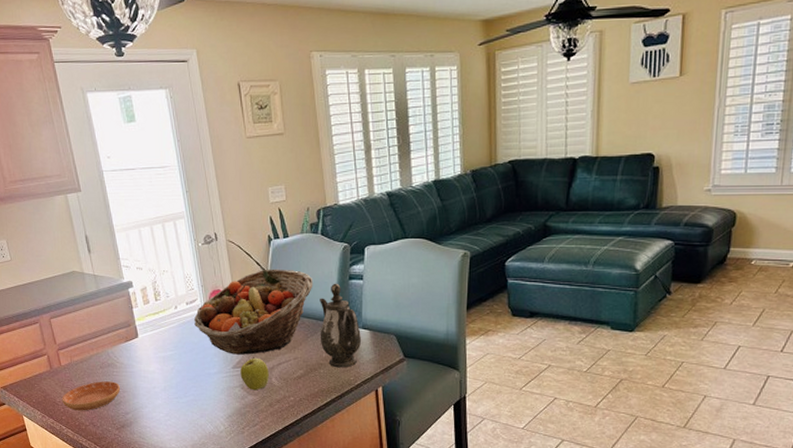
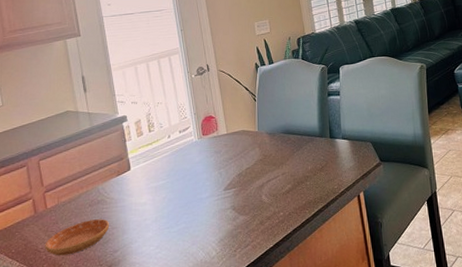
fruit basket: present [194,269,313,355] -> none [187,92,297,177]
apple: present [240,356,269,391] -> none [231,176,259,210]
teapot: present [320,283,362,368] -> none [303,100,343,179]

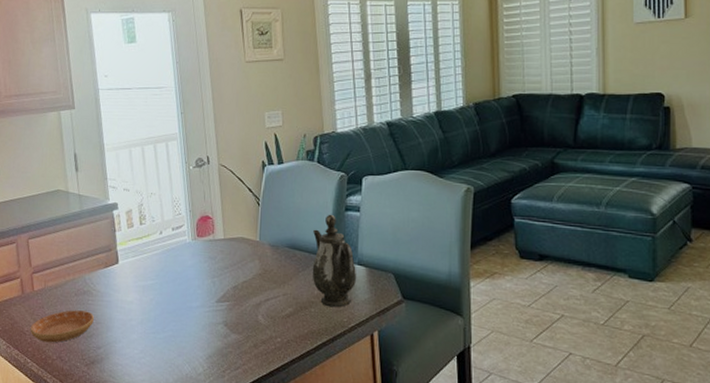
teapot: none [303,100,343,179] -> present [312,214,357,308]

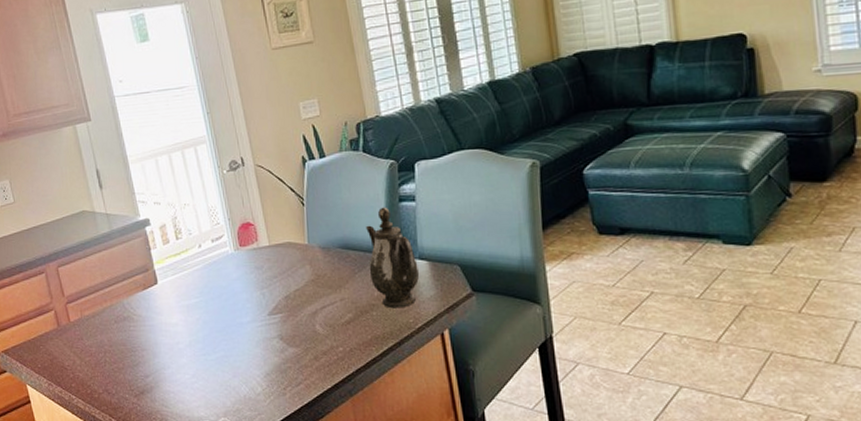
saucer: present [30,310,94,343] -> none [71,338,138,376]

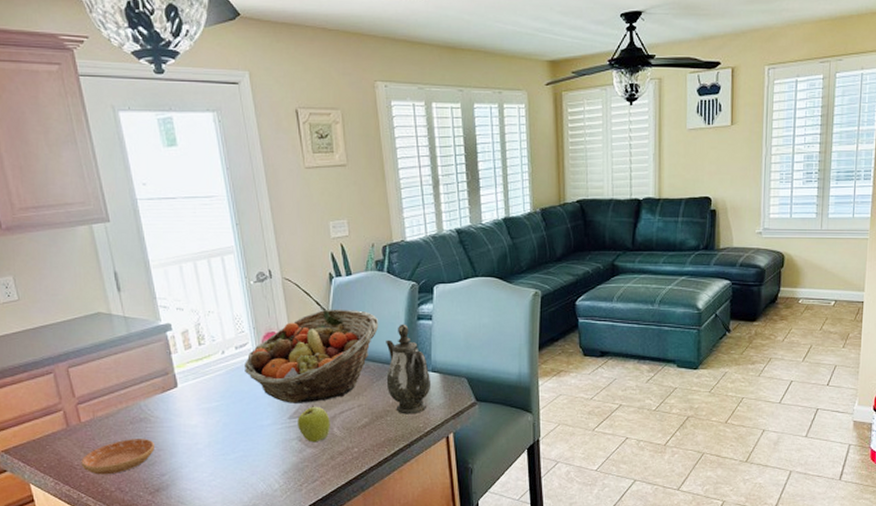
saucer: none [71,338,138,376] -> present [81,439,154,475]
fruit basket: none [221,194,358,299] -> present [244,309,379,403]
apple: none [277,299,312,341] -> present [298,405,330,443]

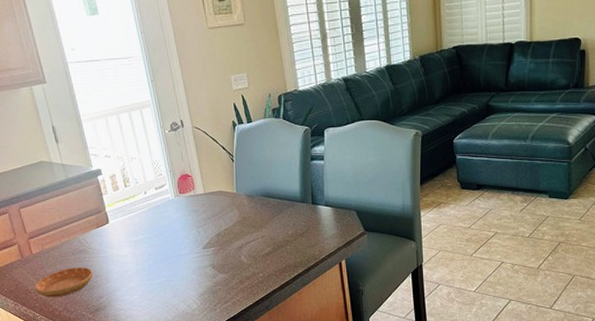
fruit basket: present [244,309,379,403] -> none [164,152,277,236]
apple: present [298,405,330,443] -> none [210,236,238,269]
teapot: present [386,324,432,415] -> none [284,164,325,244]

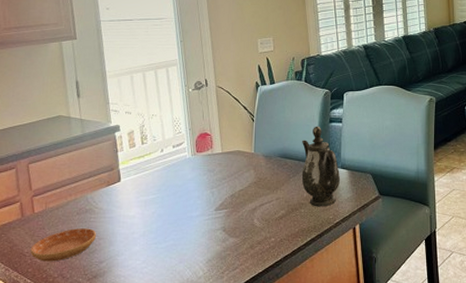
teapot: none [284,164,325,244] -> present [301,126,341,207]

